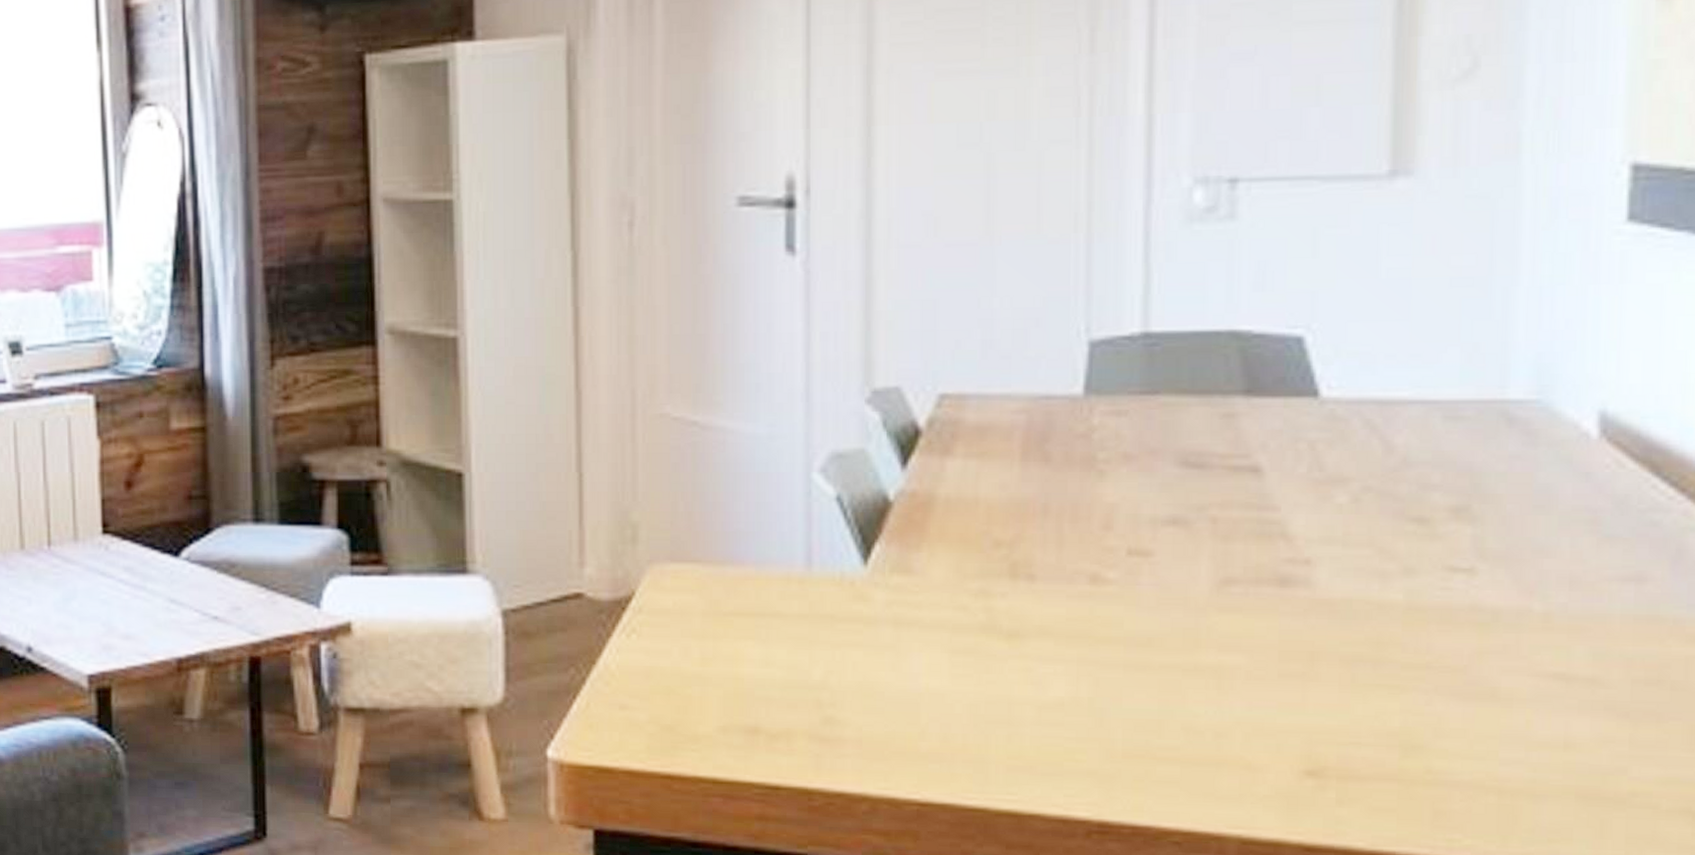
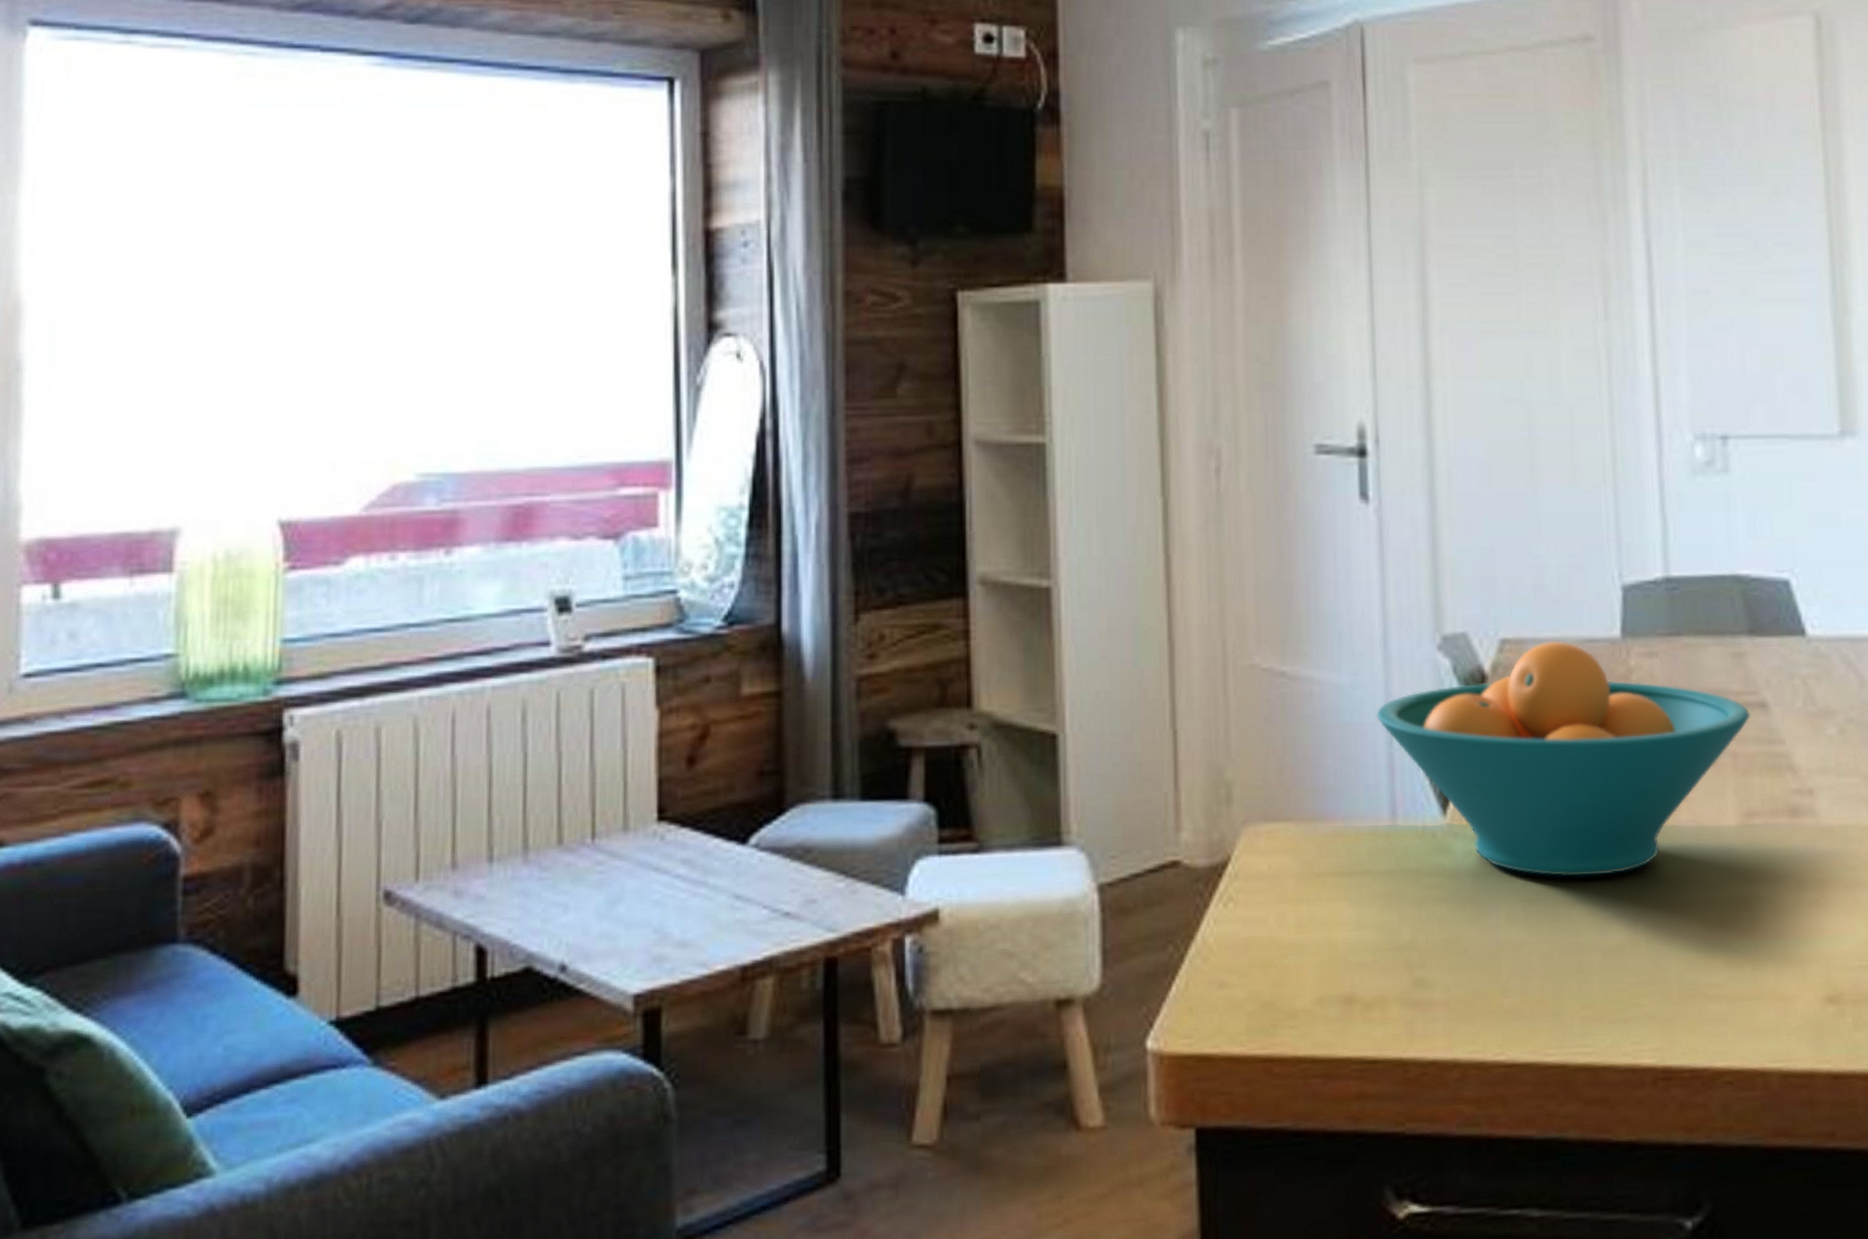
fruit bowl: none [794,397,1238,633] -> present [1376,640,1750,877]

